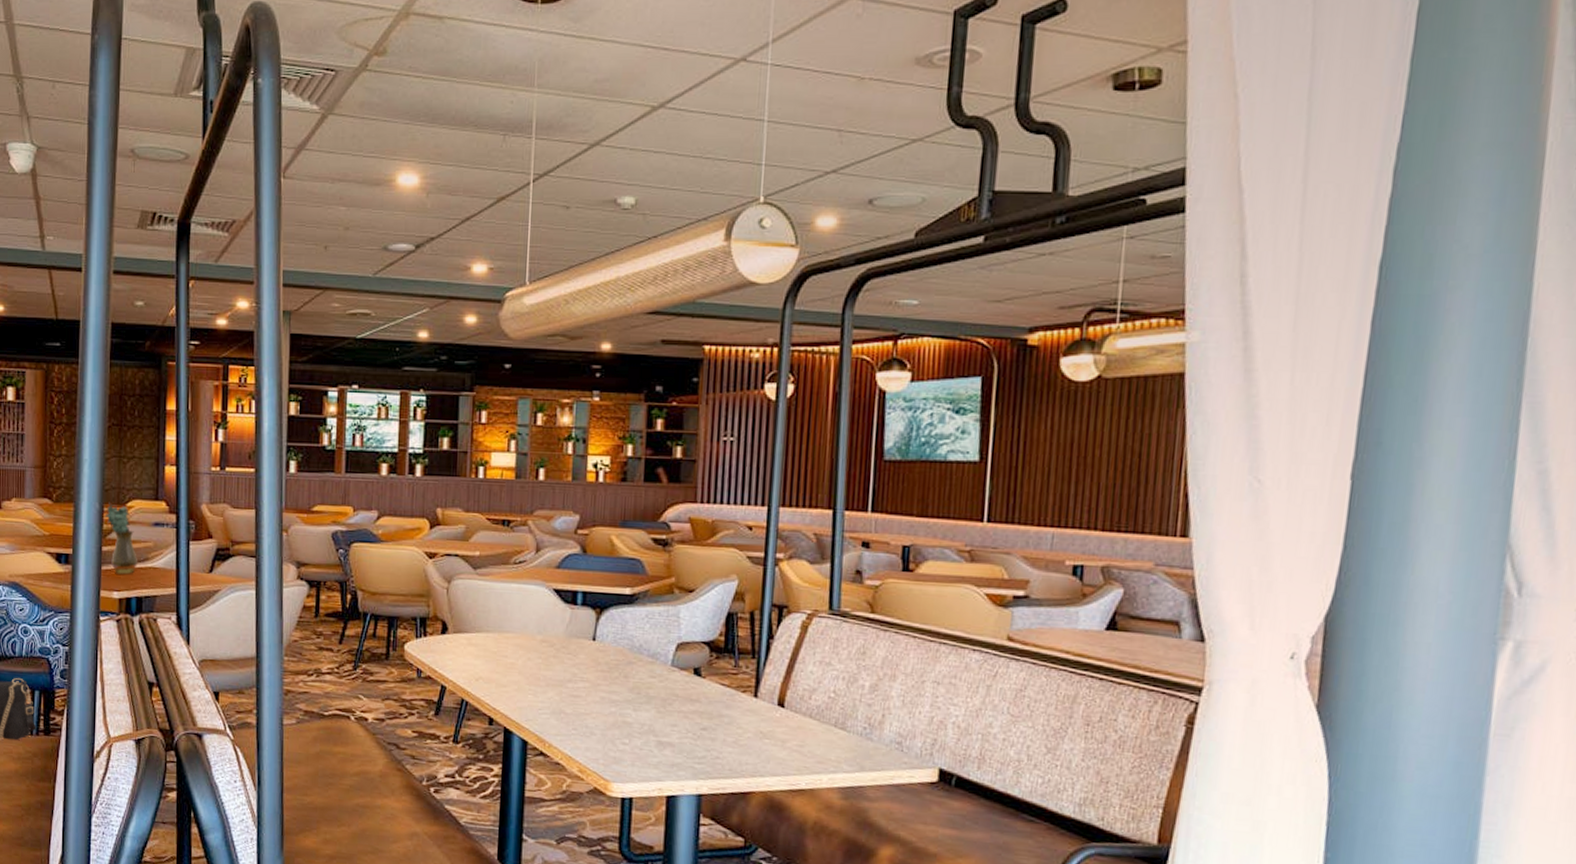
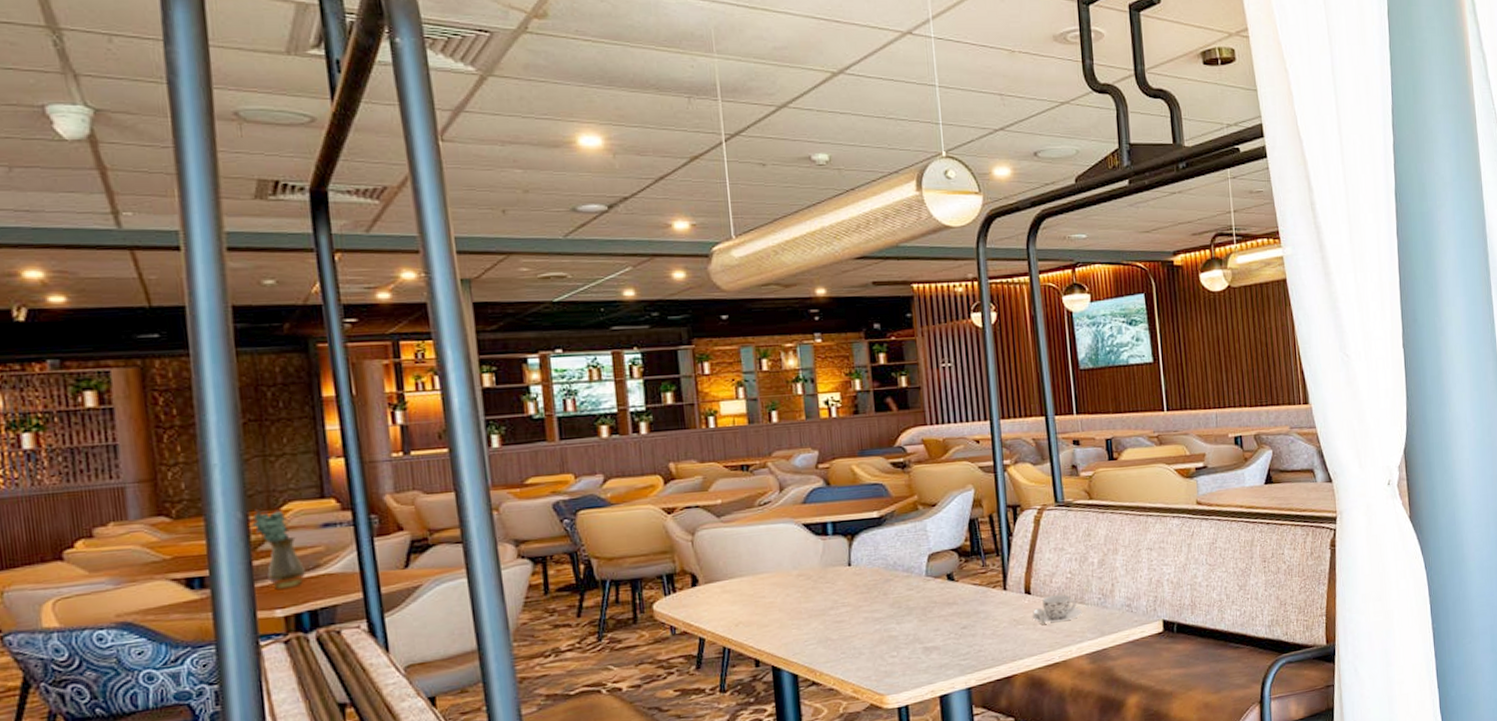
teacup: none [781,713,841,745] -> present [1032,594,1082,625]

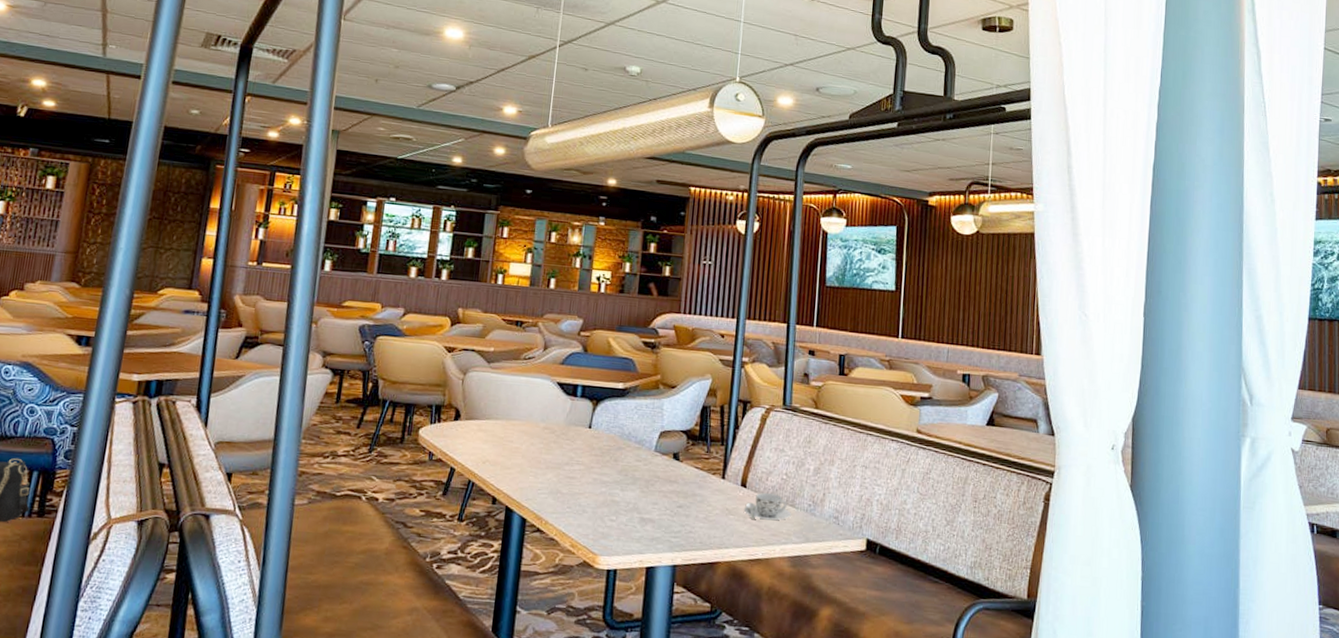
vase: present [251,508,306,591] -> none [134,289,163,360]

